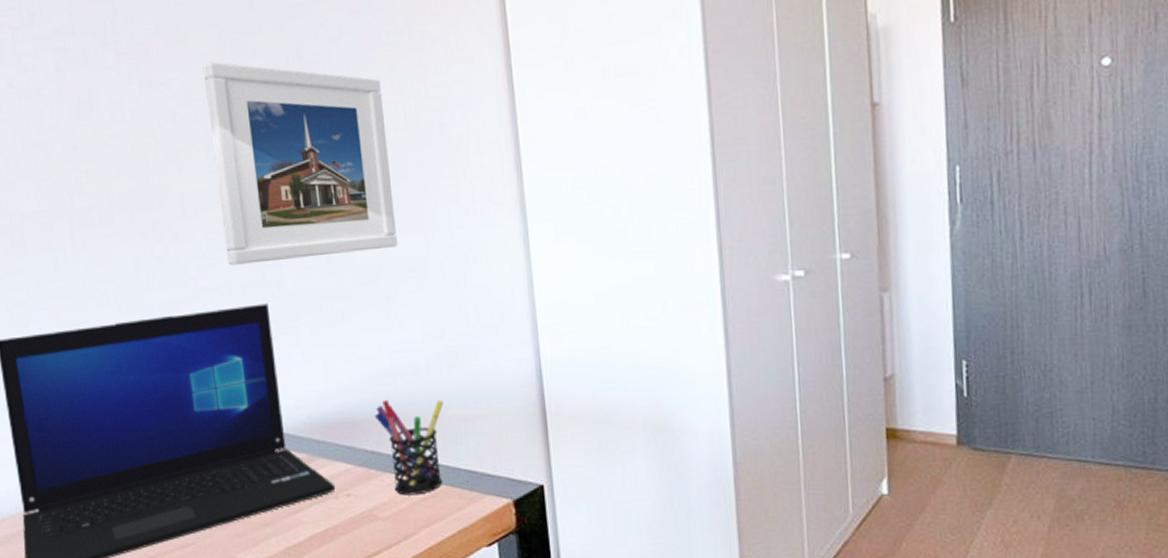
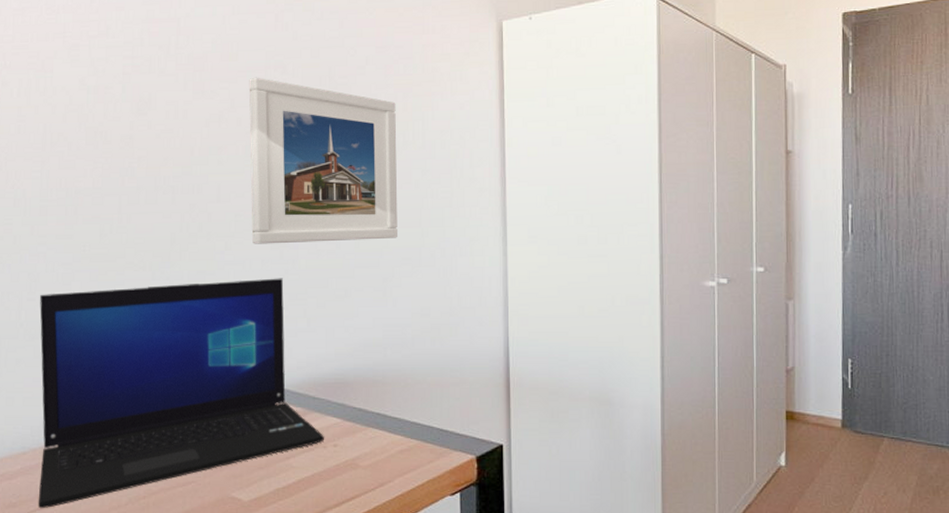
pen holder: present [374,399,444,496] -> none [364,365,424,448]

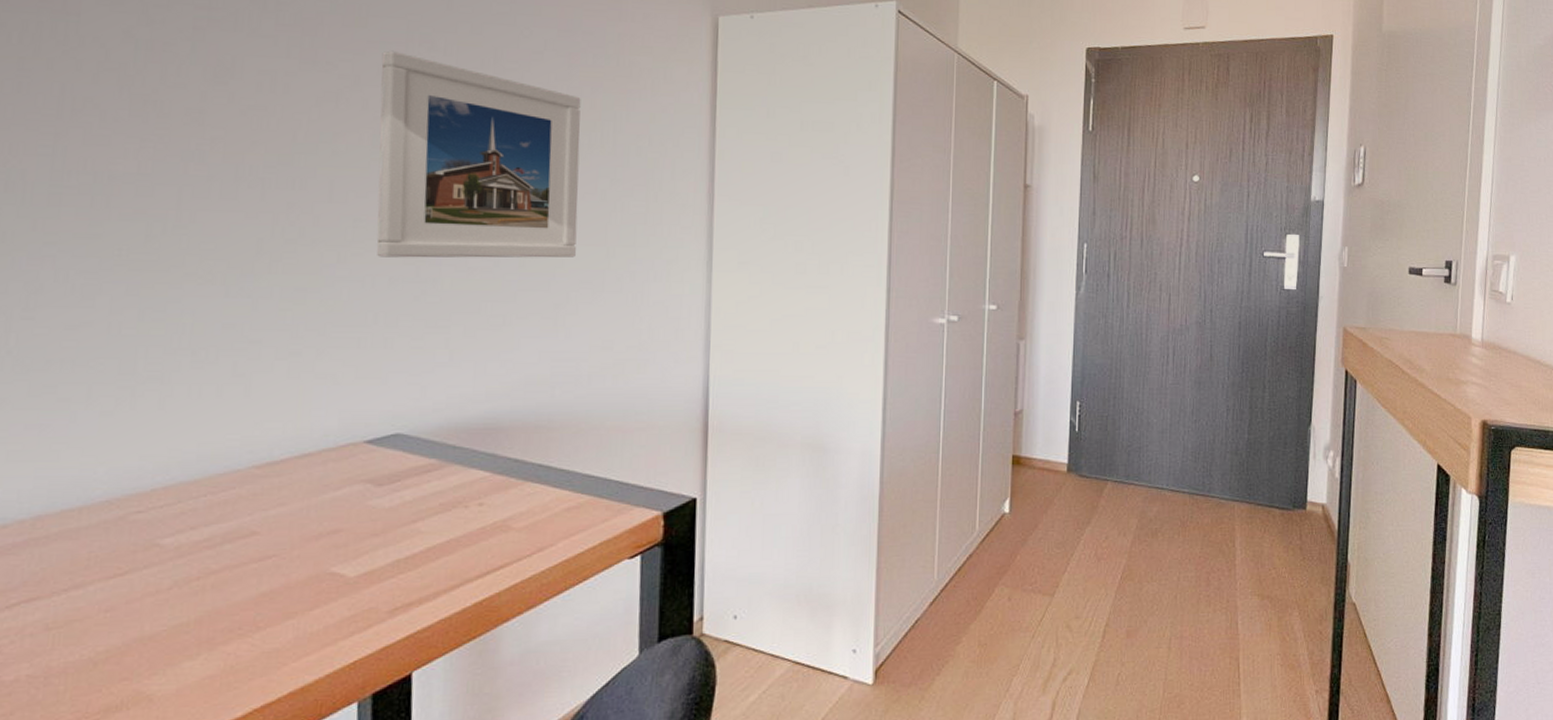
laptop: present [38,278,325,509] -> none [23,300,467,601]

